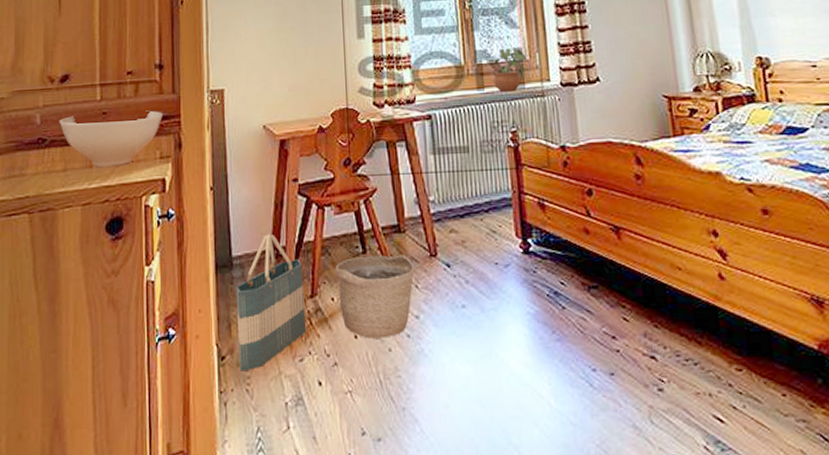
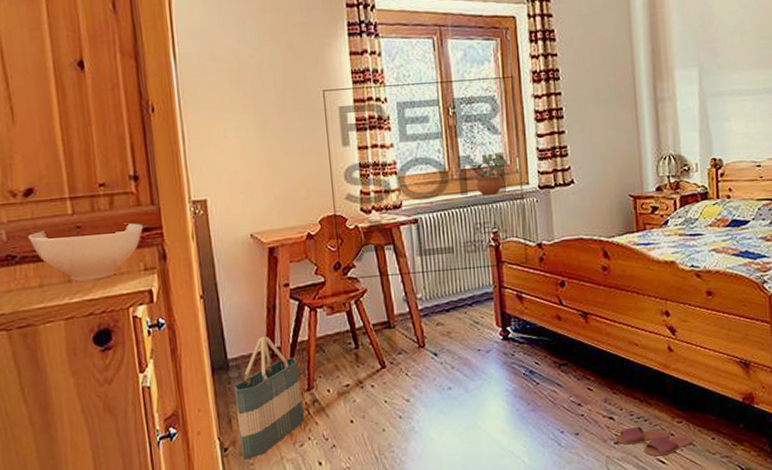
basket: present [335,254,415,339] -> none [329,347,405,422]
slippers: none [659,371,758,412] -> present [615,426,693,457]

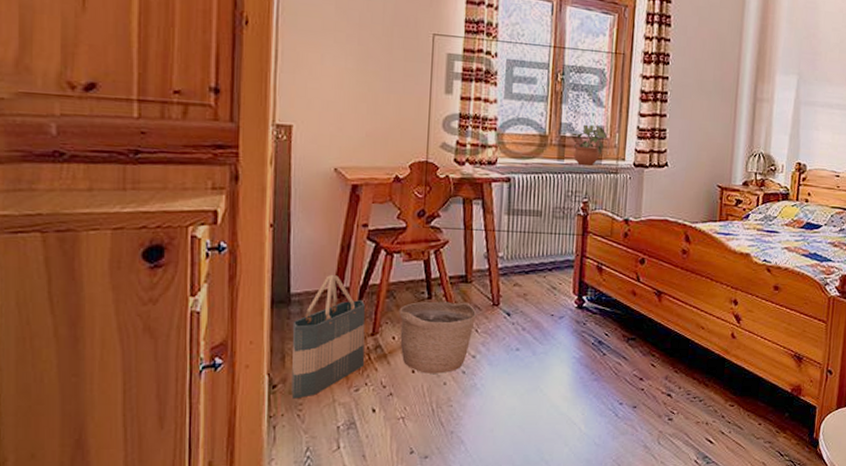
bowl: present [28,223,144,283] -> none [82,130,218,193]
basket: none [329,347,405,422] -> present [398,301,477,374]
slippers: present [615,426,693,457] -> none [670,406,741,436]

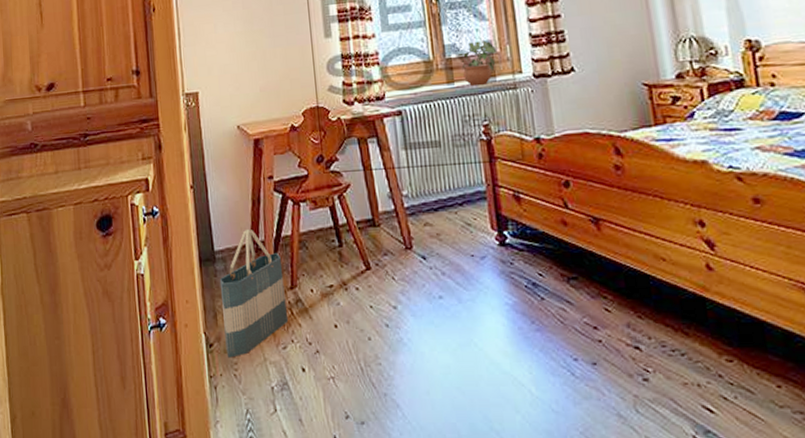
basket: present [398,301,477,374] -> none [313,247,391,328]

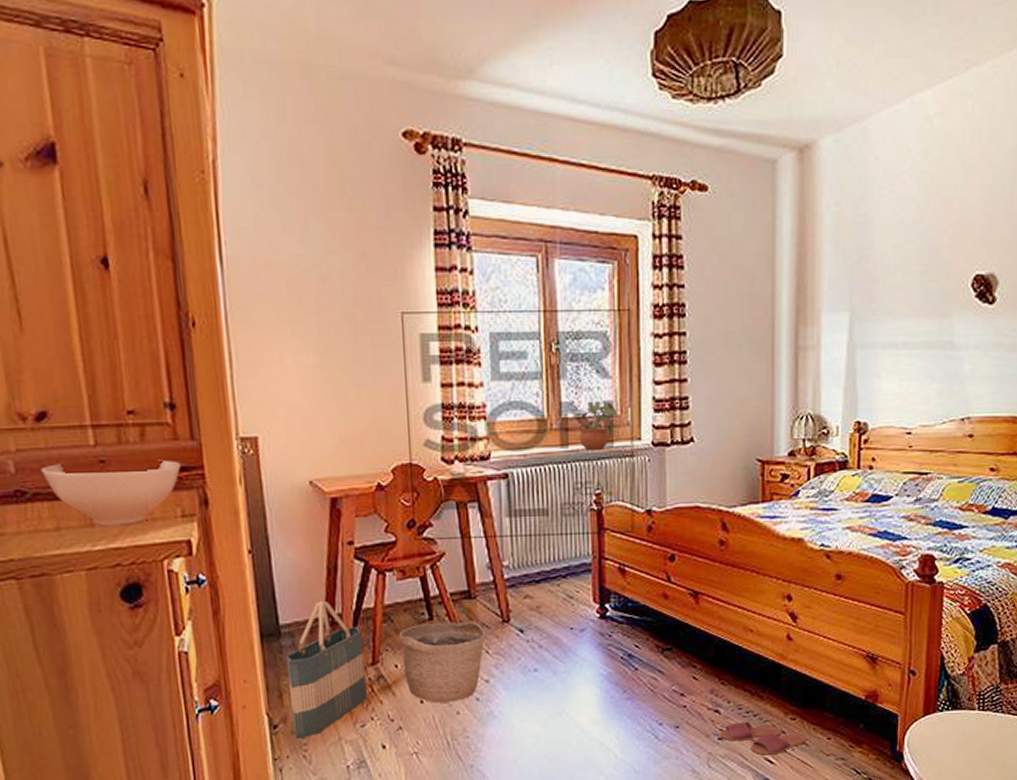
bowl: none [48,114,143,170] -> present [41,459,182,527]
basket: none [313,247,391,328] -> present [398,620,486,703]
slippers: none [644,361,751,402] -> present [720,721,806,755]

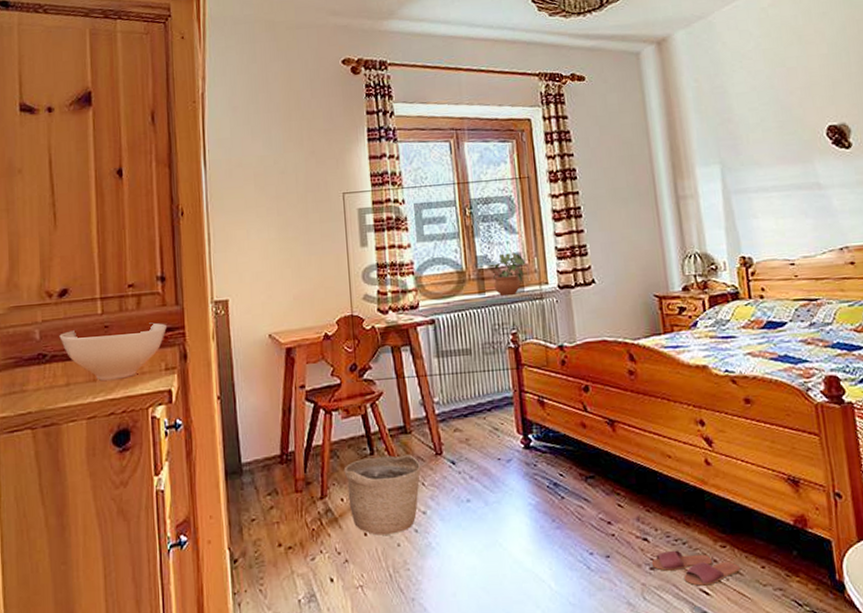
tote bag: present [285,600,368,739] -> none [246,439,318,573]

